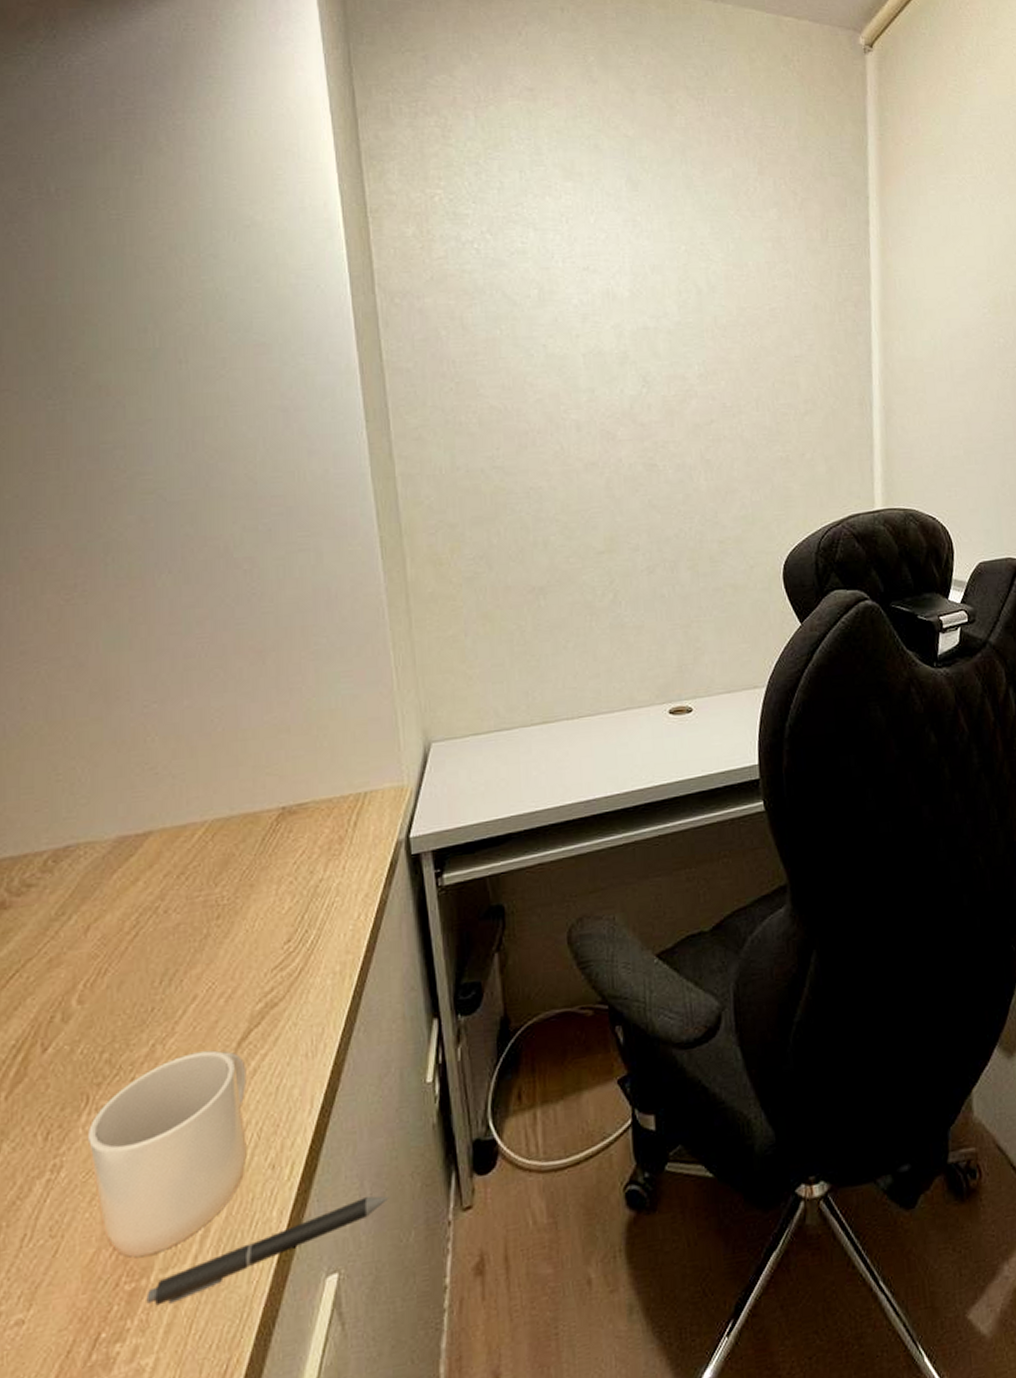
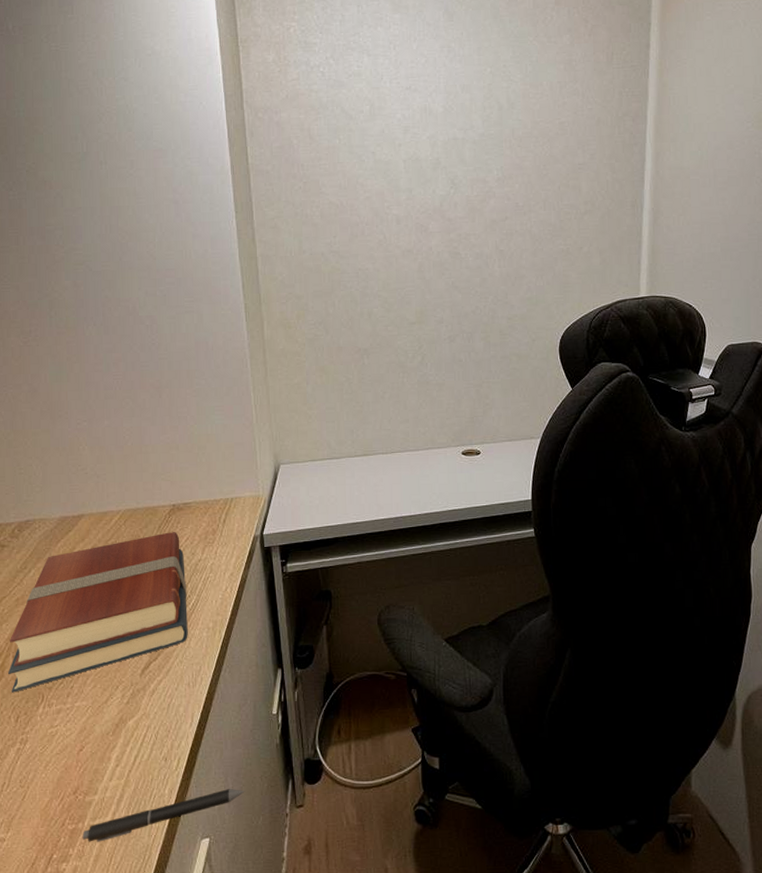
books: none [34,844,305,1098] -> present [8,532,188,693]
mug: present [87,1050,247,1258] -> none [43,674,148,809]

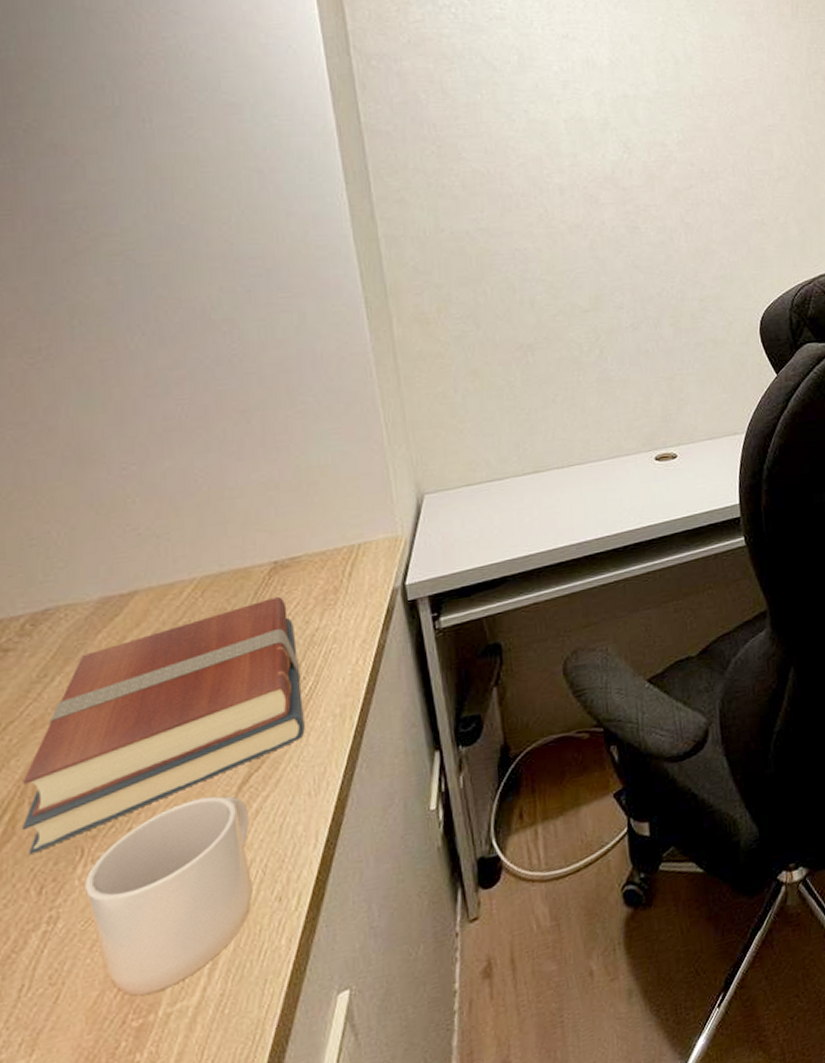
mug: none [43,674,148,809] -> present [84,795,253,996]
pen: present [82,788,245,842] -> none [155,916,397,1038]

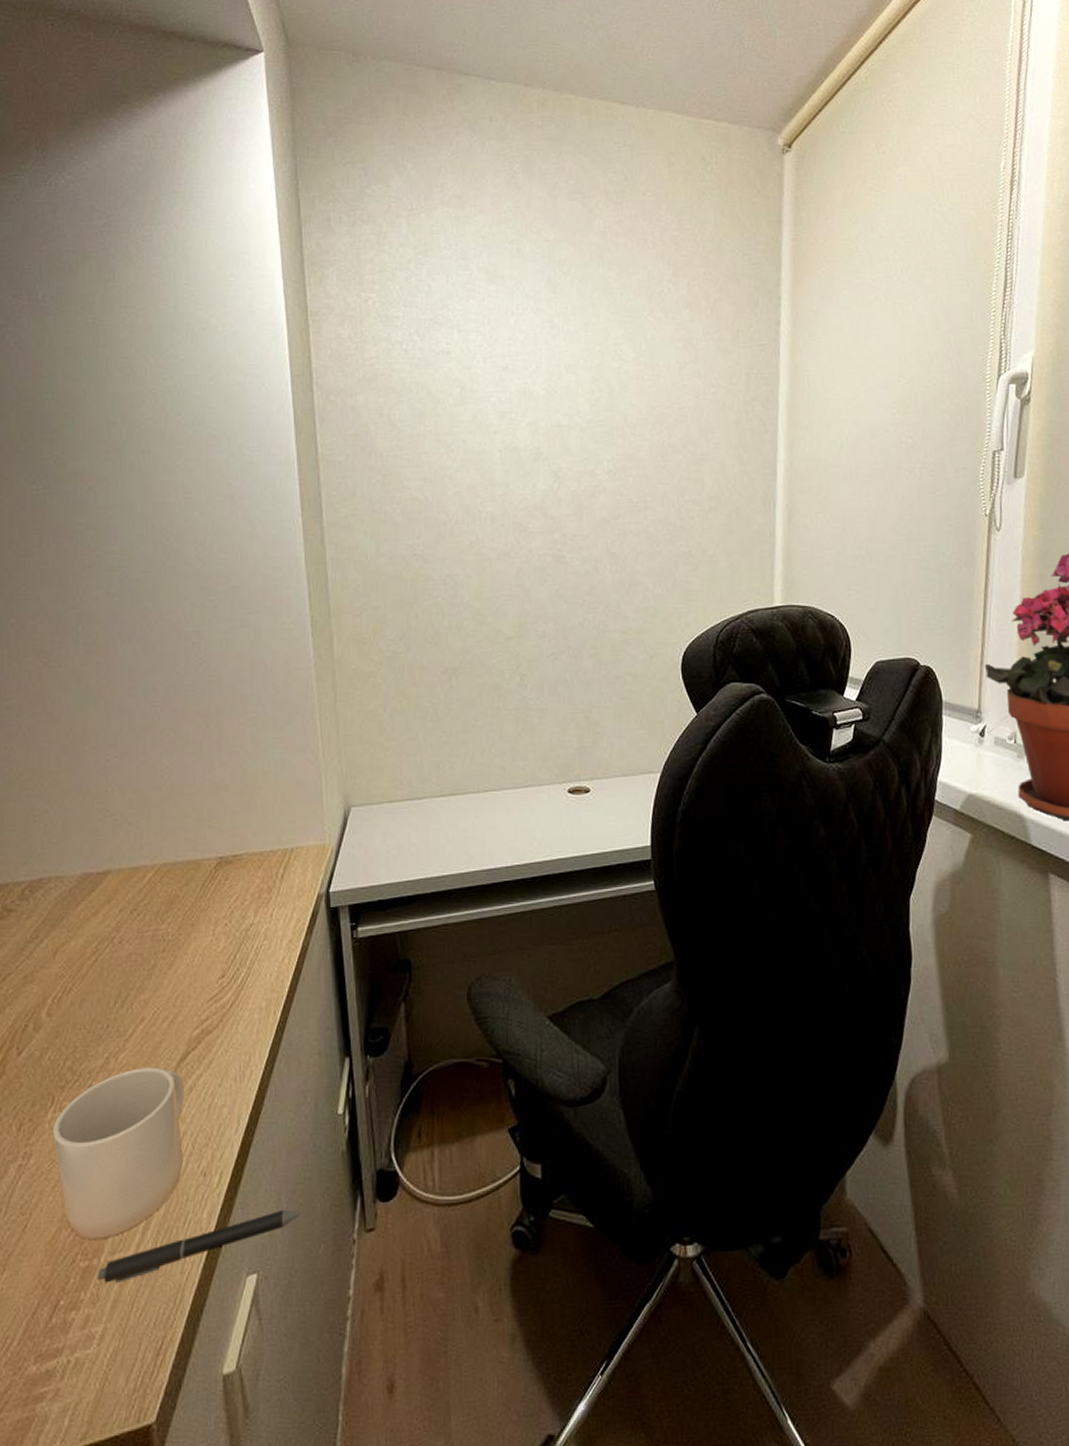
books: present [22,597,305,855] -> none [11,890,235,1094]
pen: none [155,916,397,1038] -> present [97,1209,303,1283]

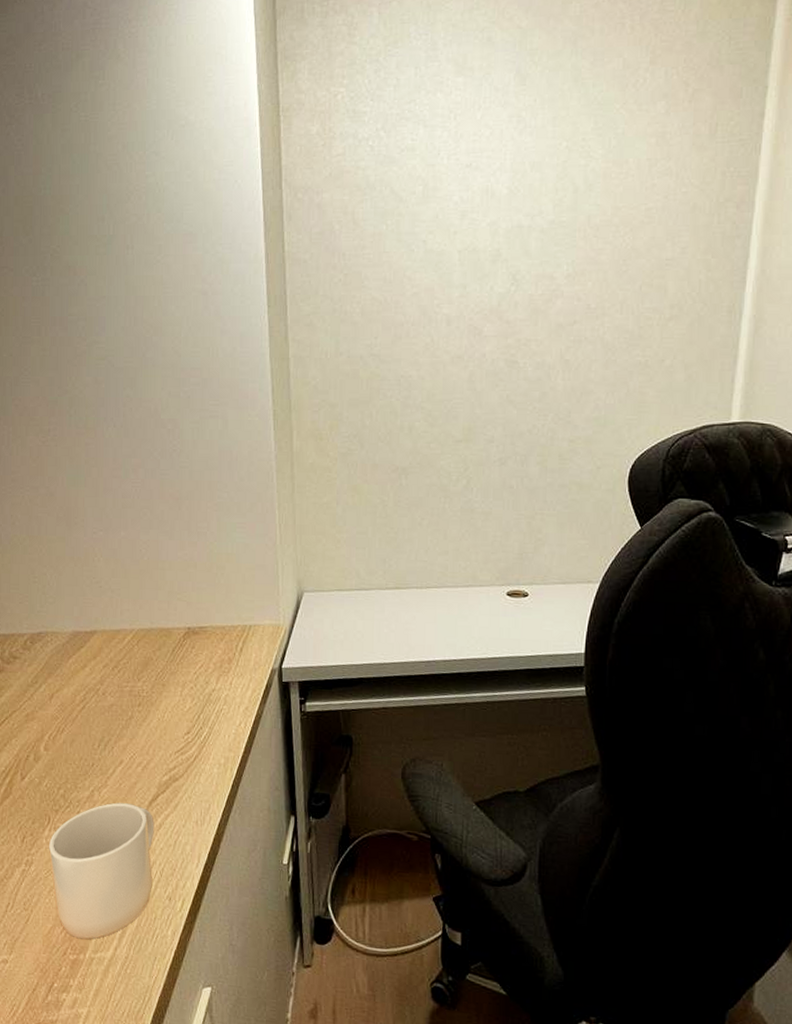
pen: present [97,1209,303,1283] -> none [83,937,250,977]

